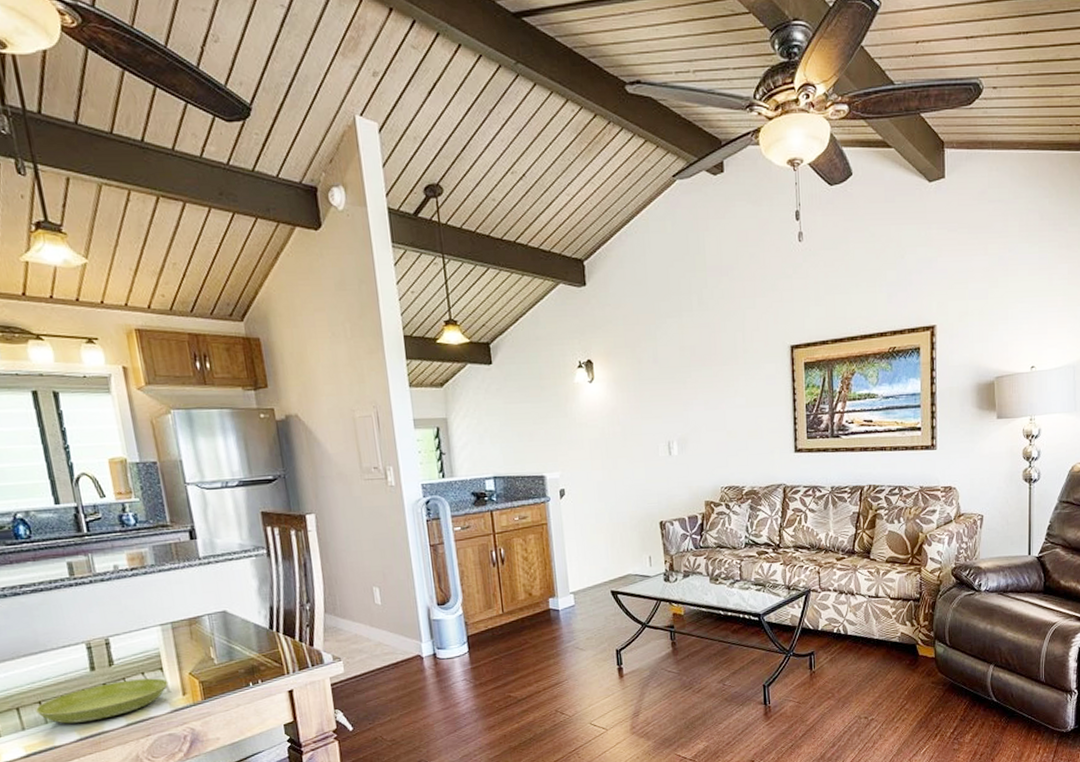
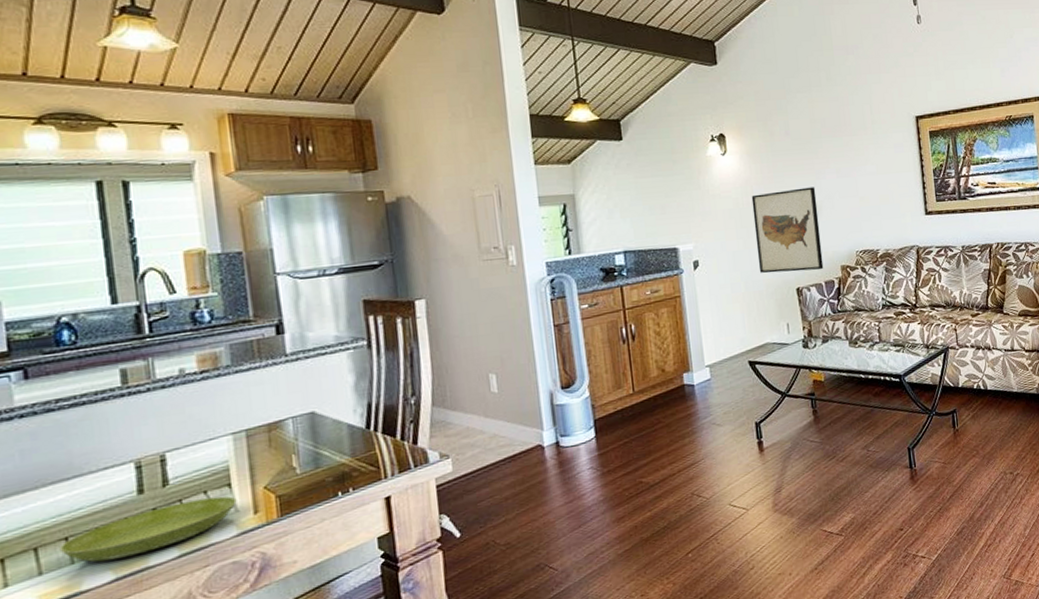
wall art: none [617,418,688,506] -> present [751,187,824,274]

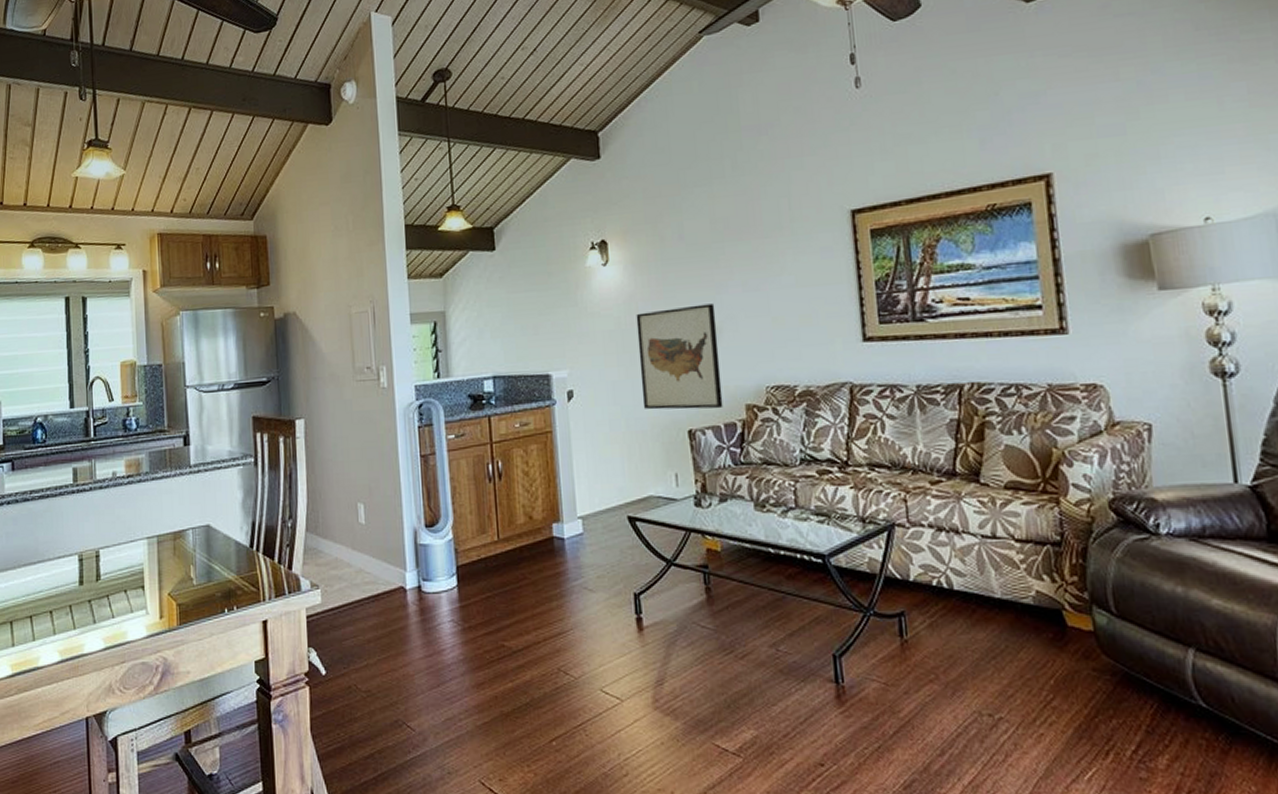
saucer: present [59,496,237,562] -> none [26,597,148,642]

